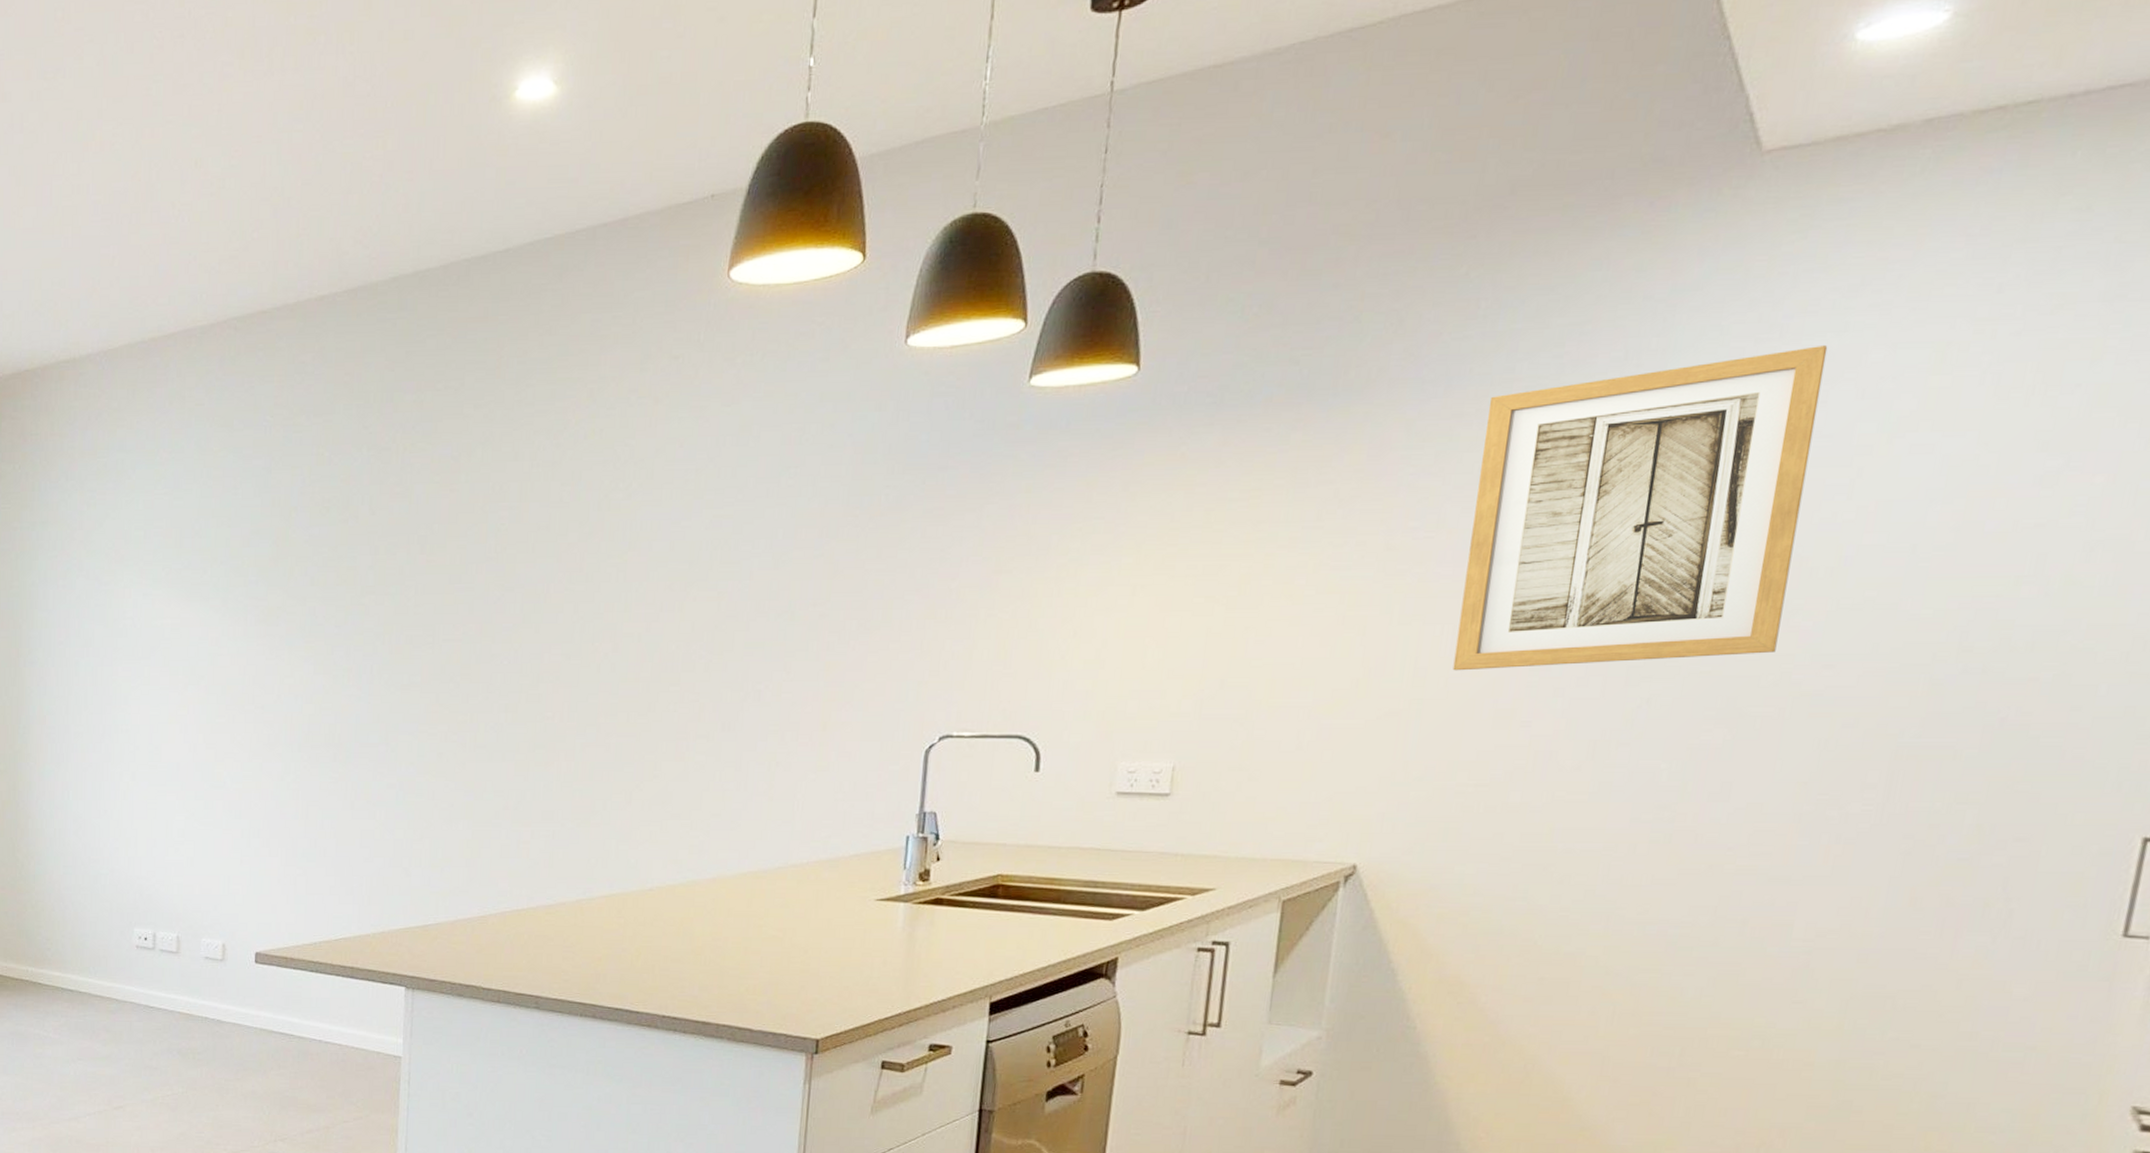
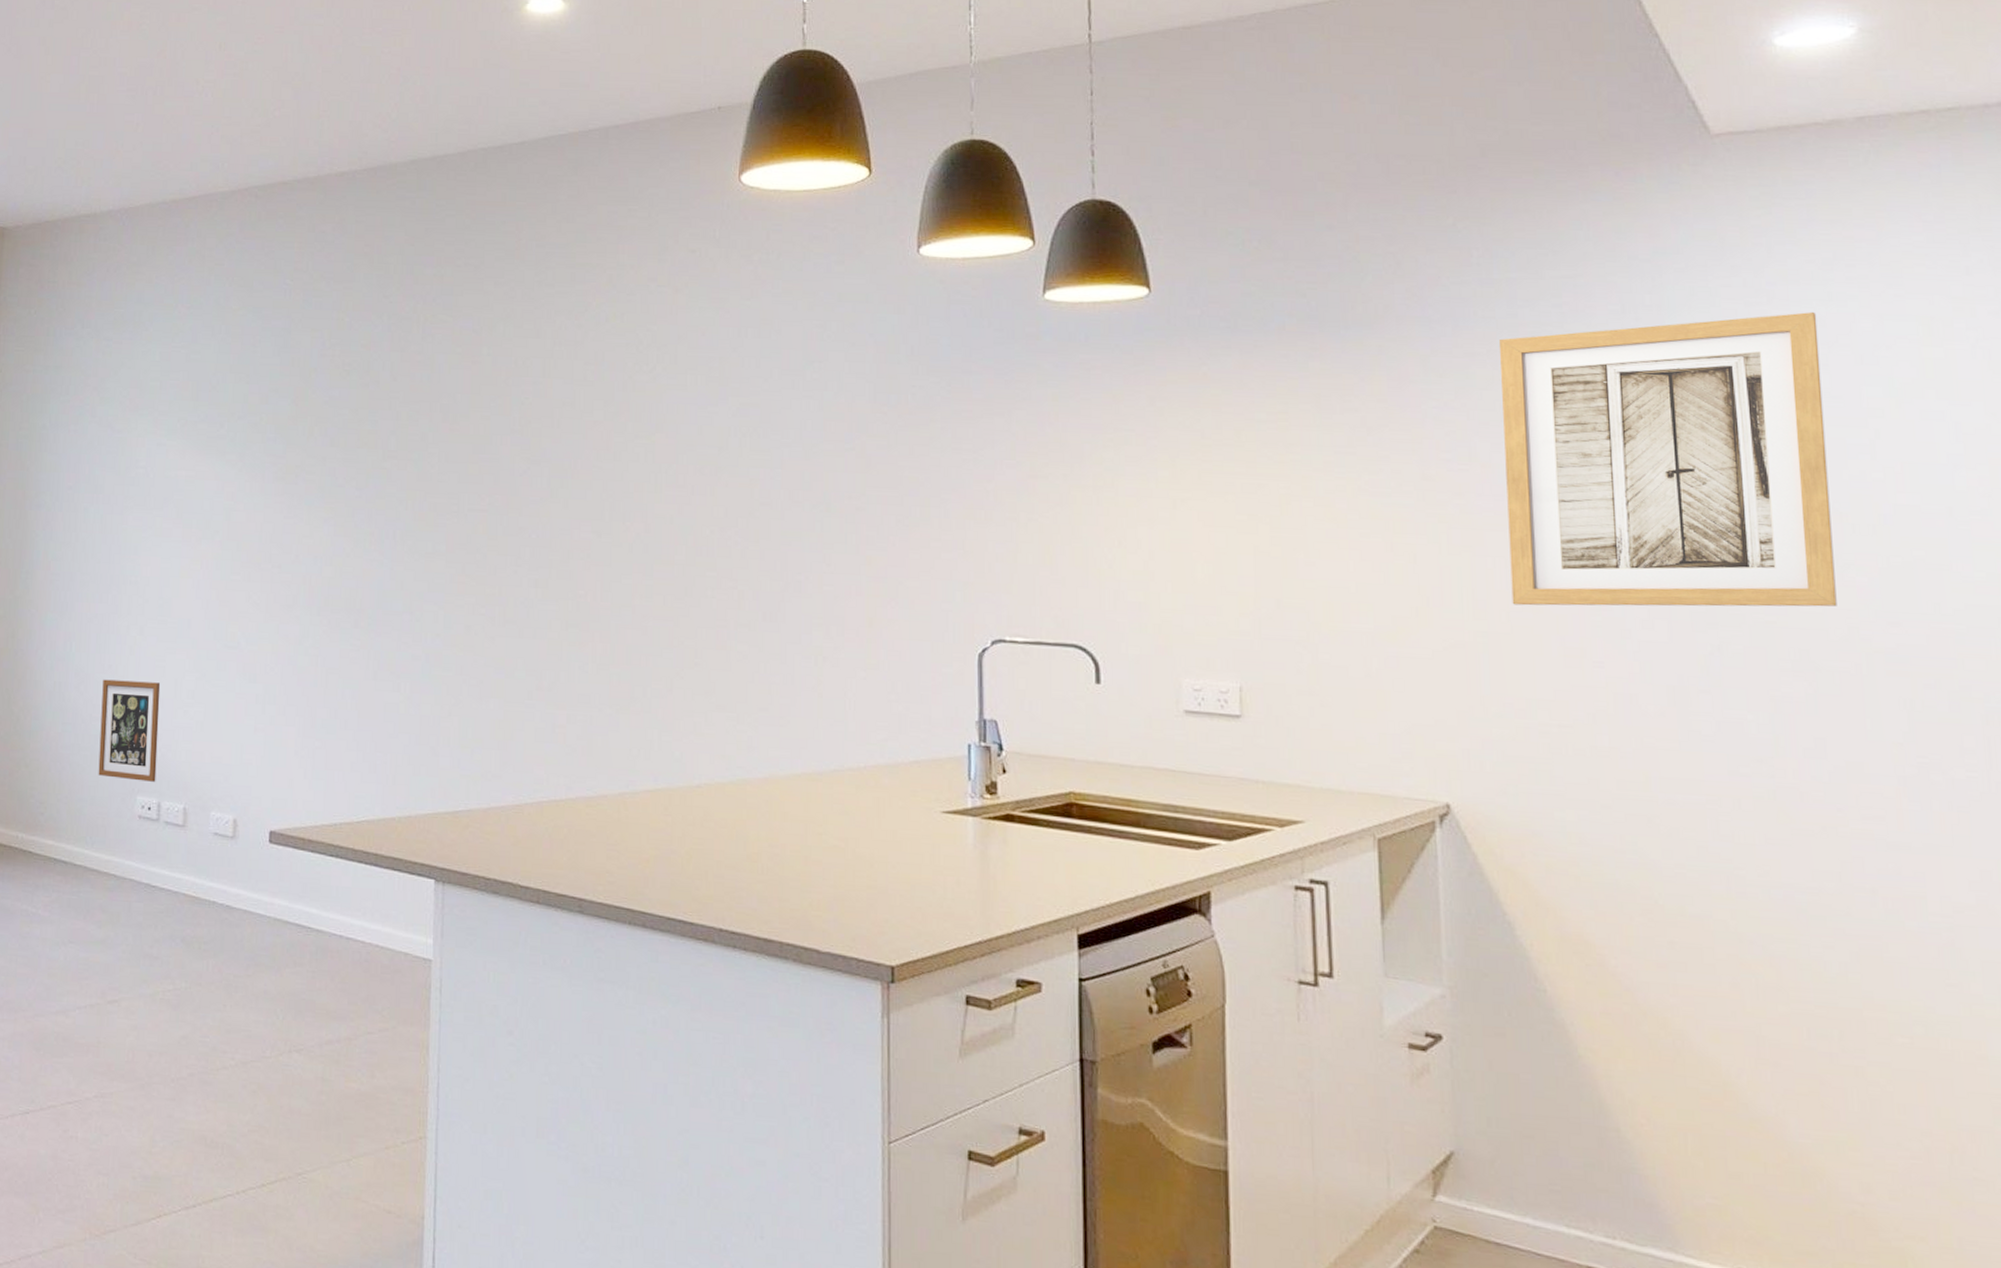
picture frame: none [98,824,153,915] -> present [98,679,161,782]

